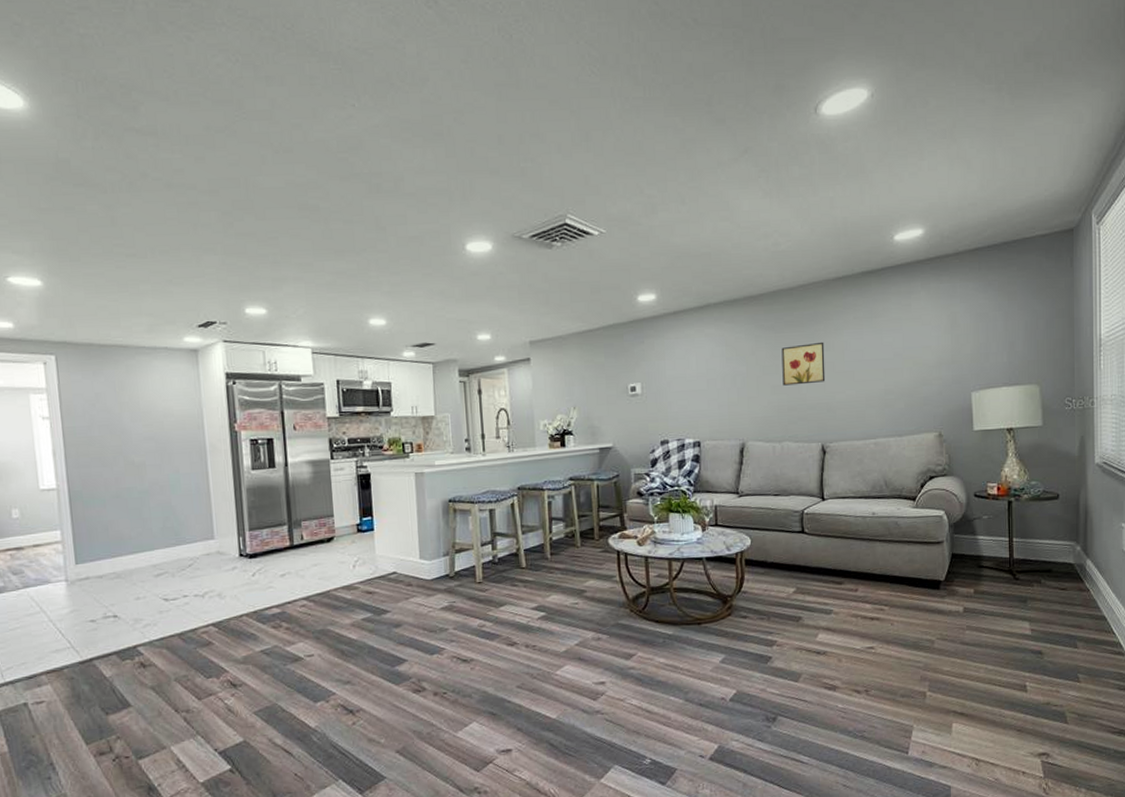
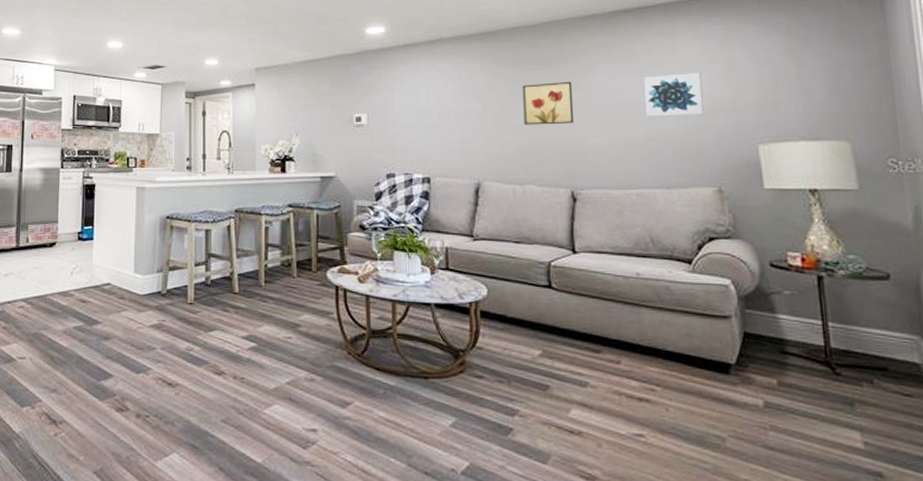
wall art: none [884,328,931,372] -> present [644,72,704,117]

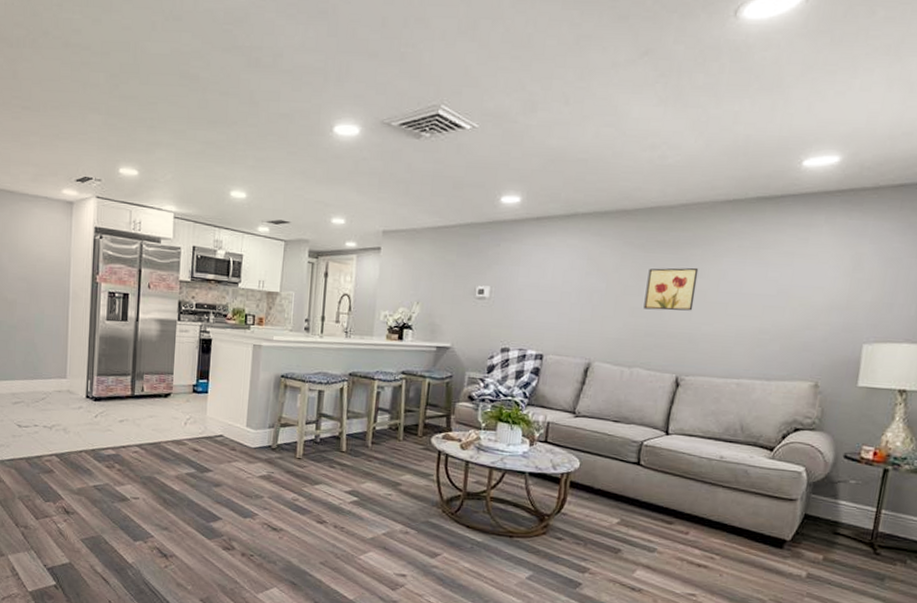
wall art: present [644,72,704,117] -> none [764,267,827,312]

